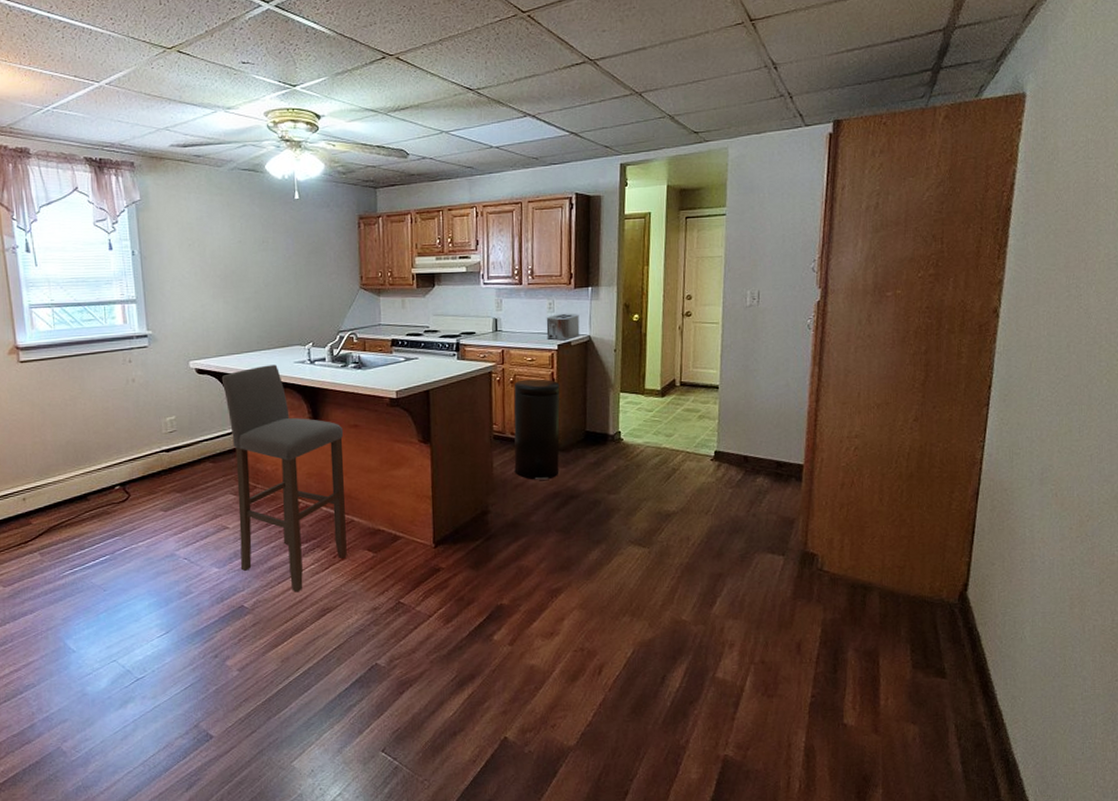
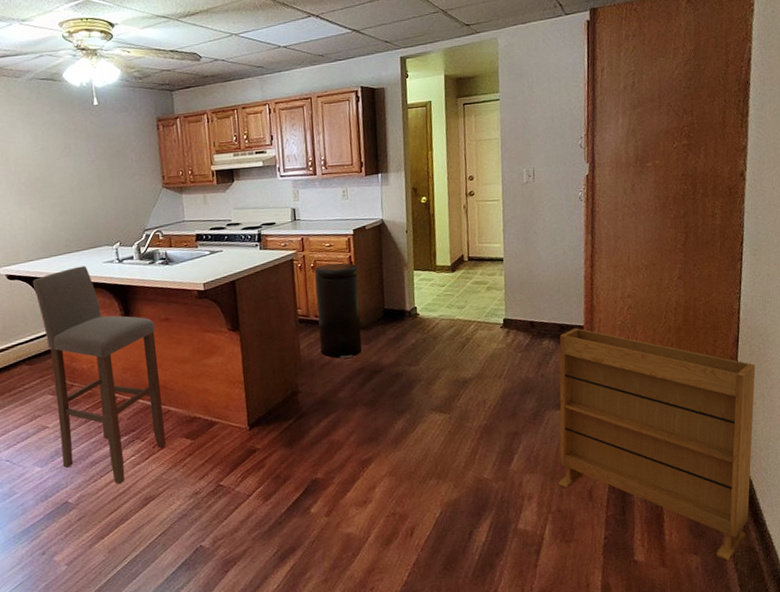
toaster: present [546,313,580,342] -> none [341,199,373,226]
shoe rack: none [764,467,997,735] -> present [558,328,756,561]

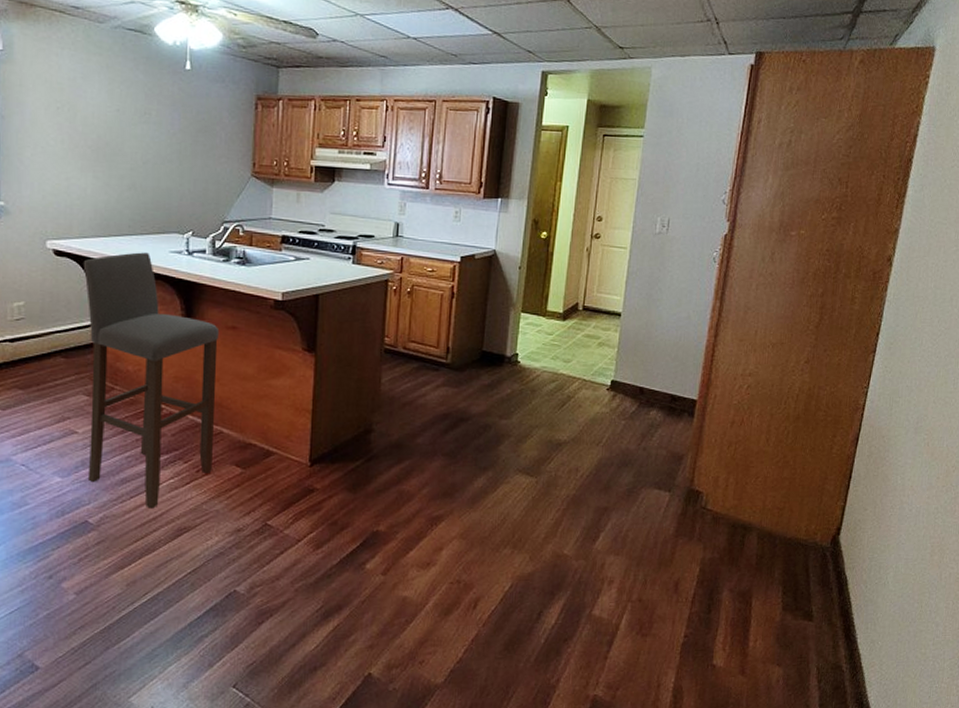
pedal bin: present [314,262,362,359] -> none [404,291,460,400]
shoe rack: present [558,328,756,561] -> none [644,401,872,677]

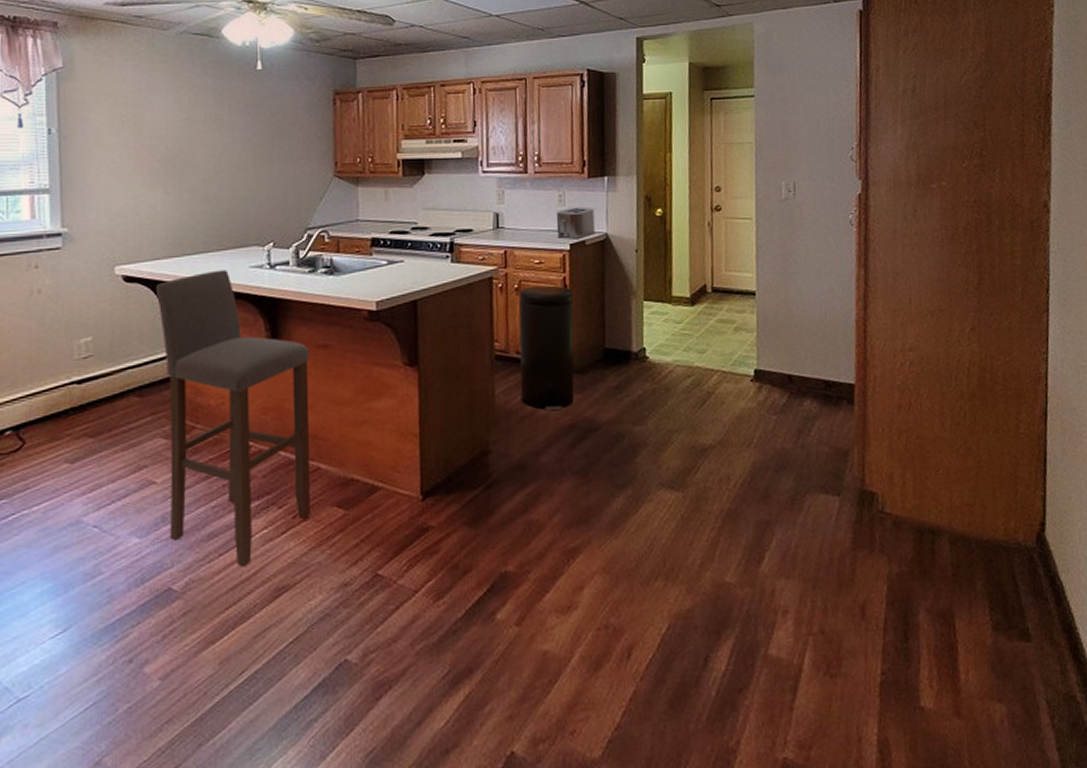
pedal bin: none [404,291,460,400] -> present [519,285,575,410]
toaster: none [450,223,486,254] -> present [556,206,596,240]

